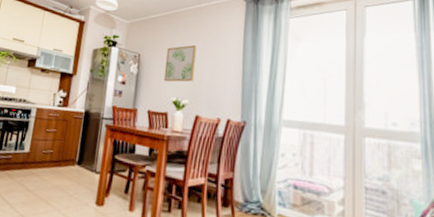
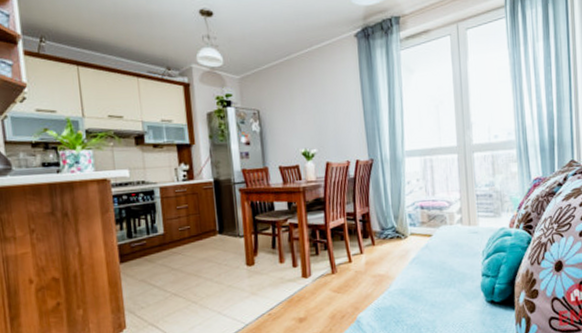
wall art: present [163,45,197,82] -> none [286,92,319,135]

